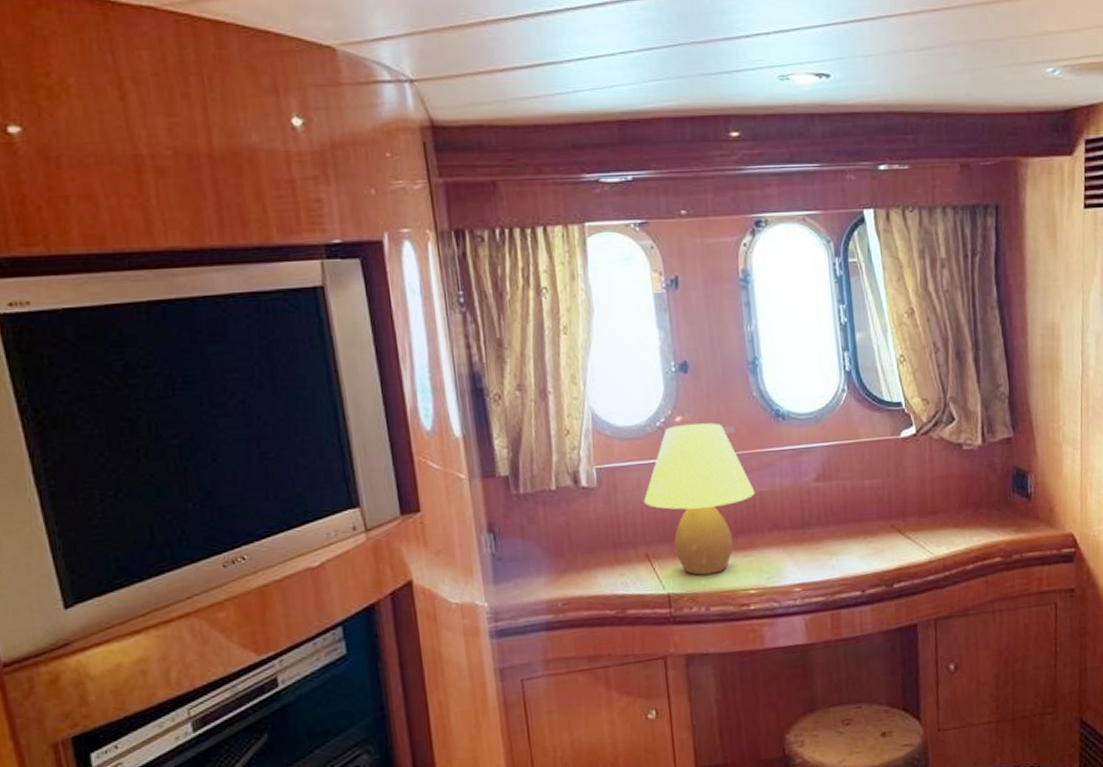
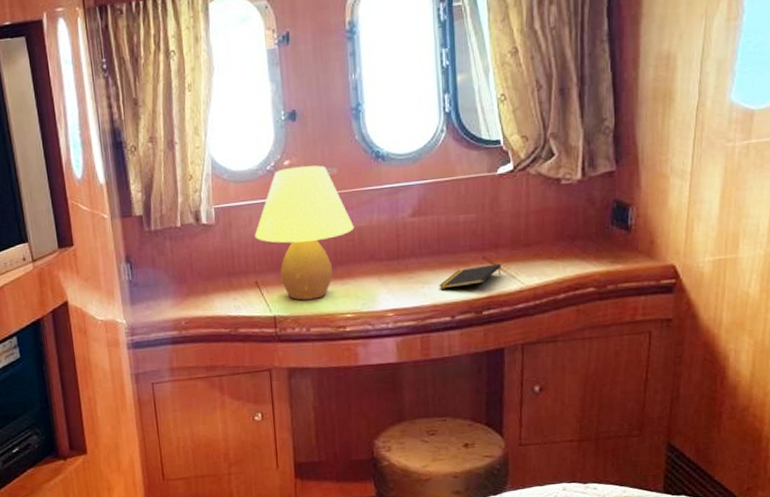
notepad: none [847,532,910,561] -> present [439,263,502,289]

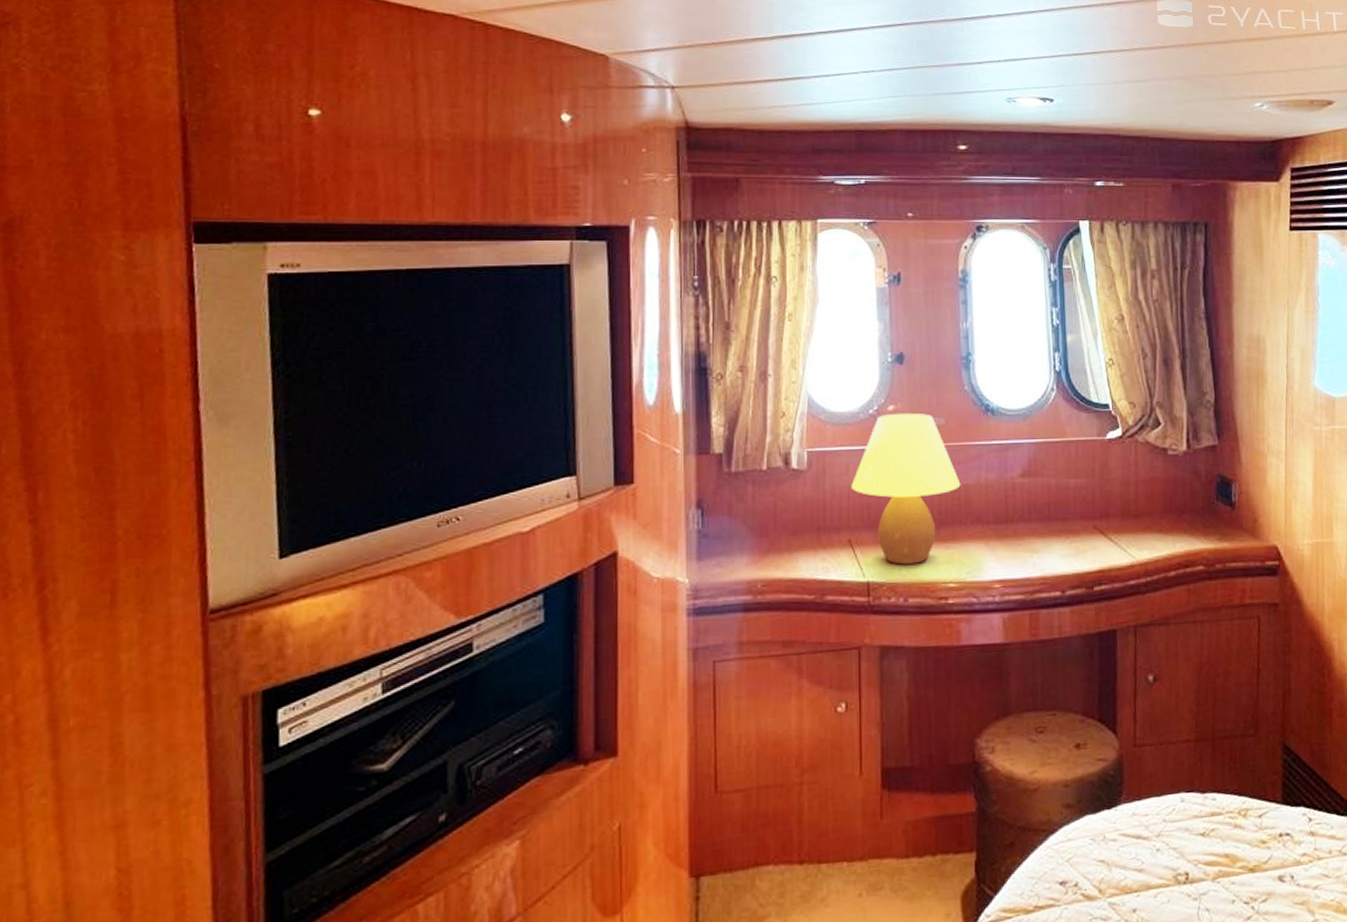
notepad: present [439,263,502,289] -> none [1048,534,1112,560]

